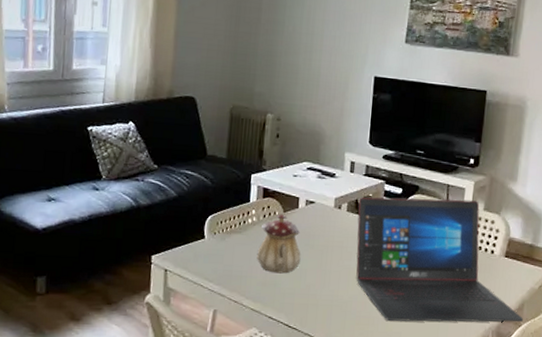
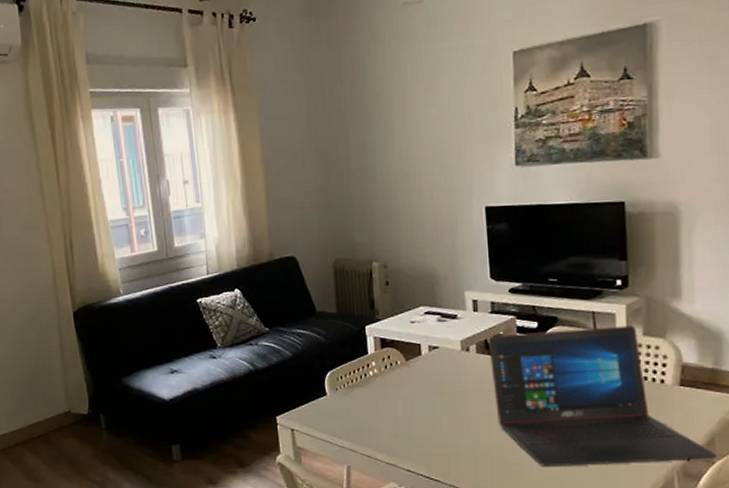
teapot: present [256,214,301,274] -> none [383,362,433,425]

